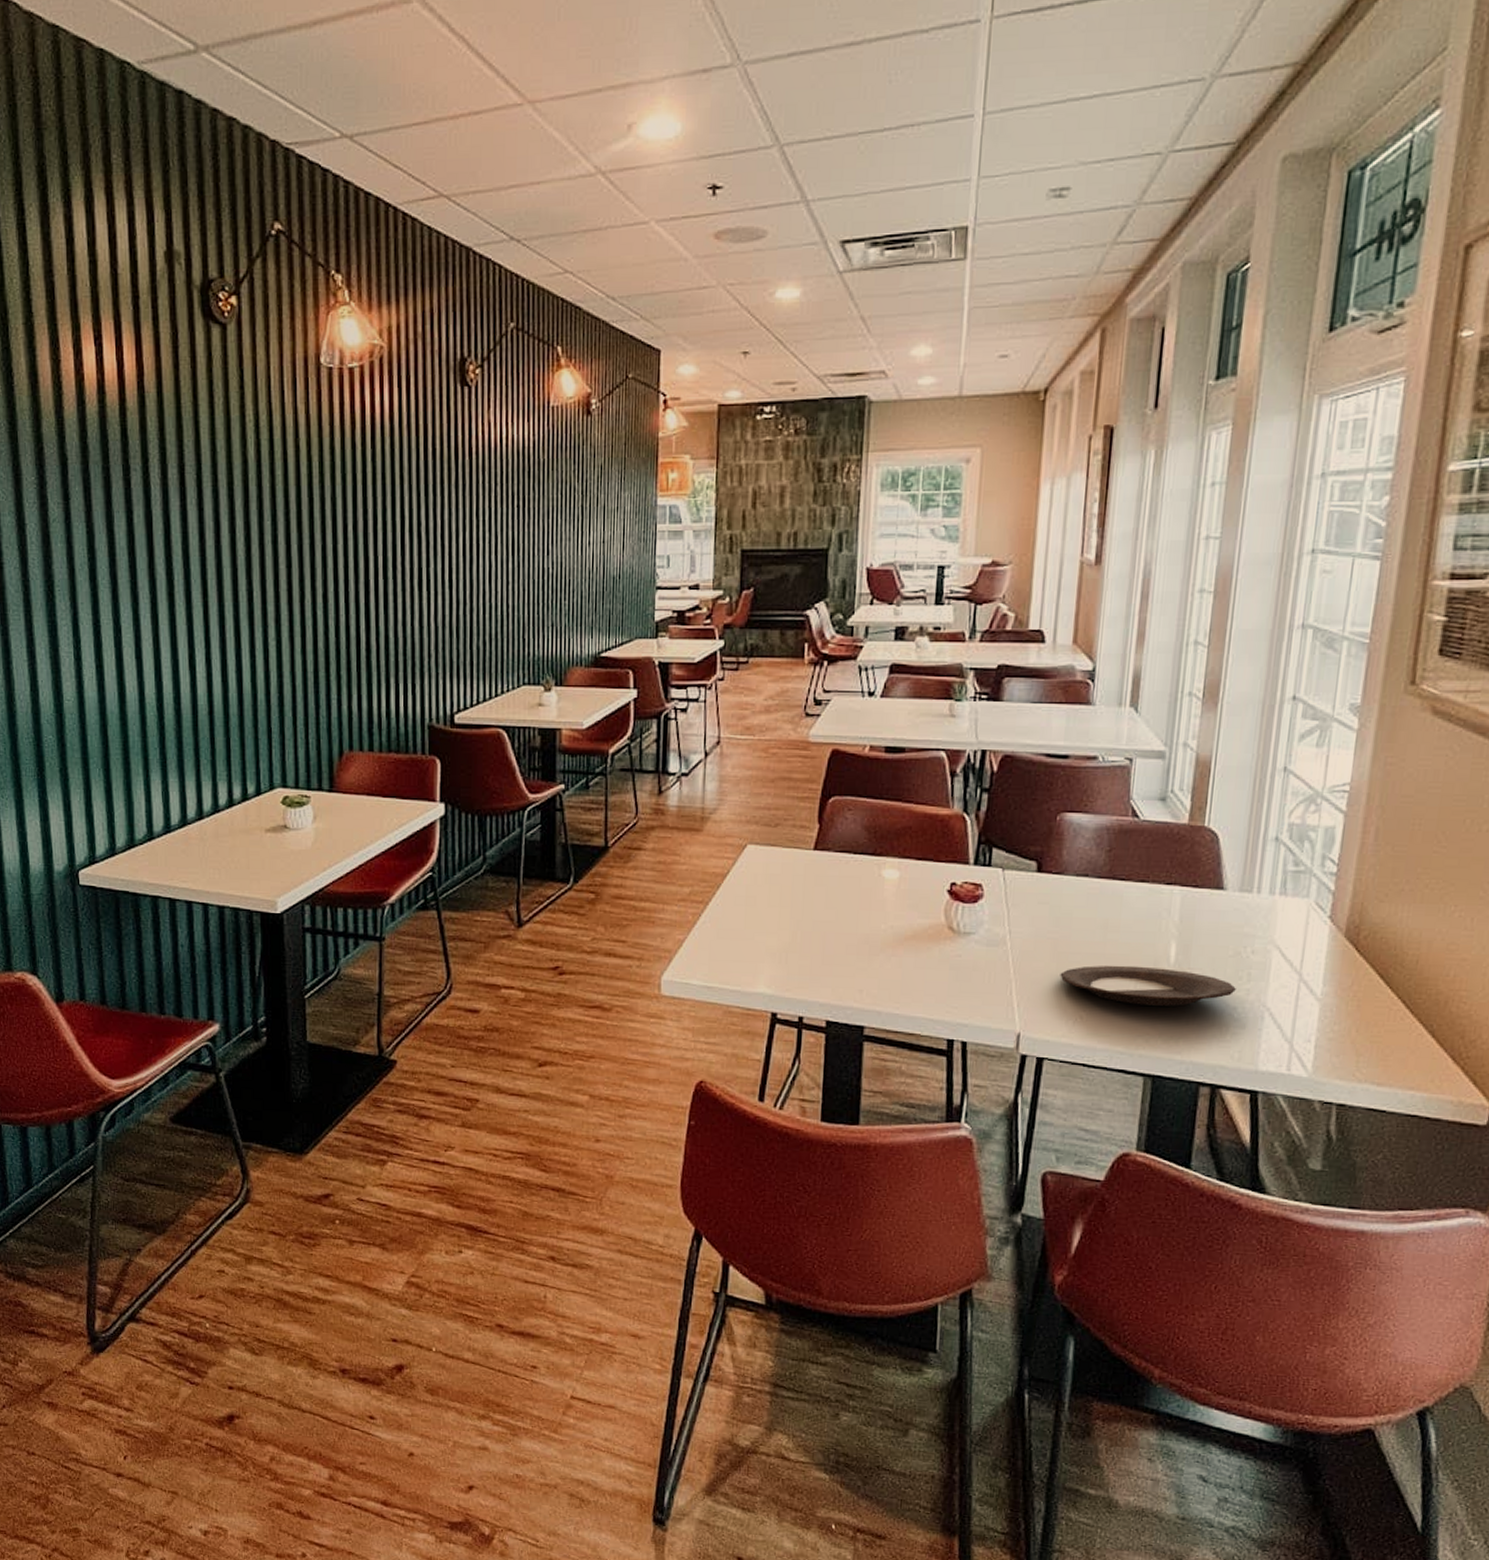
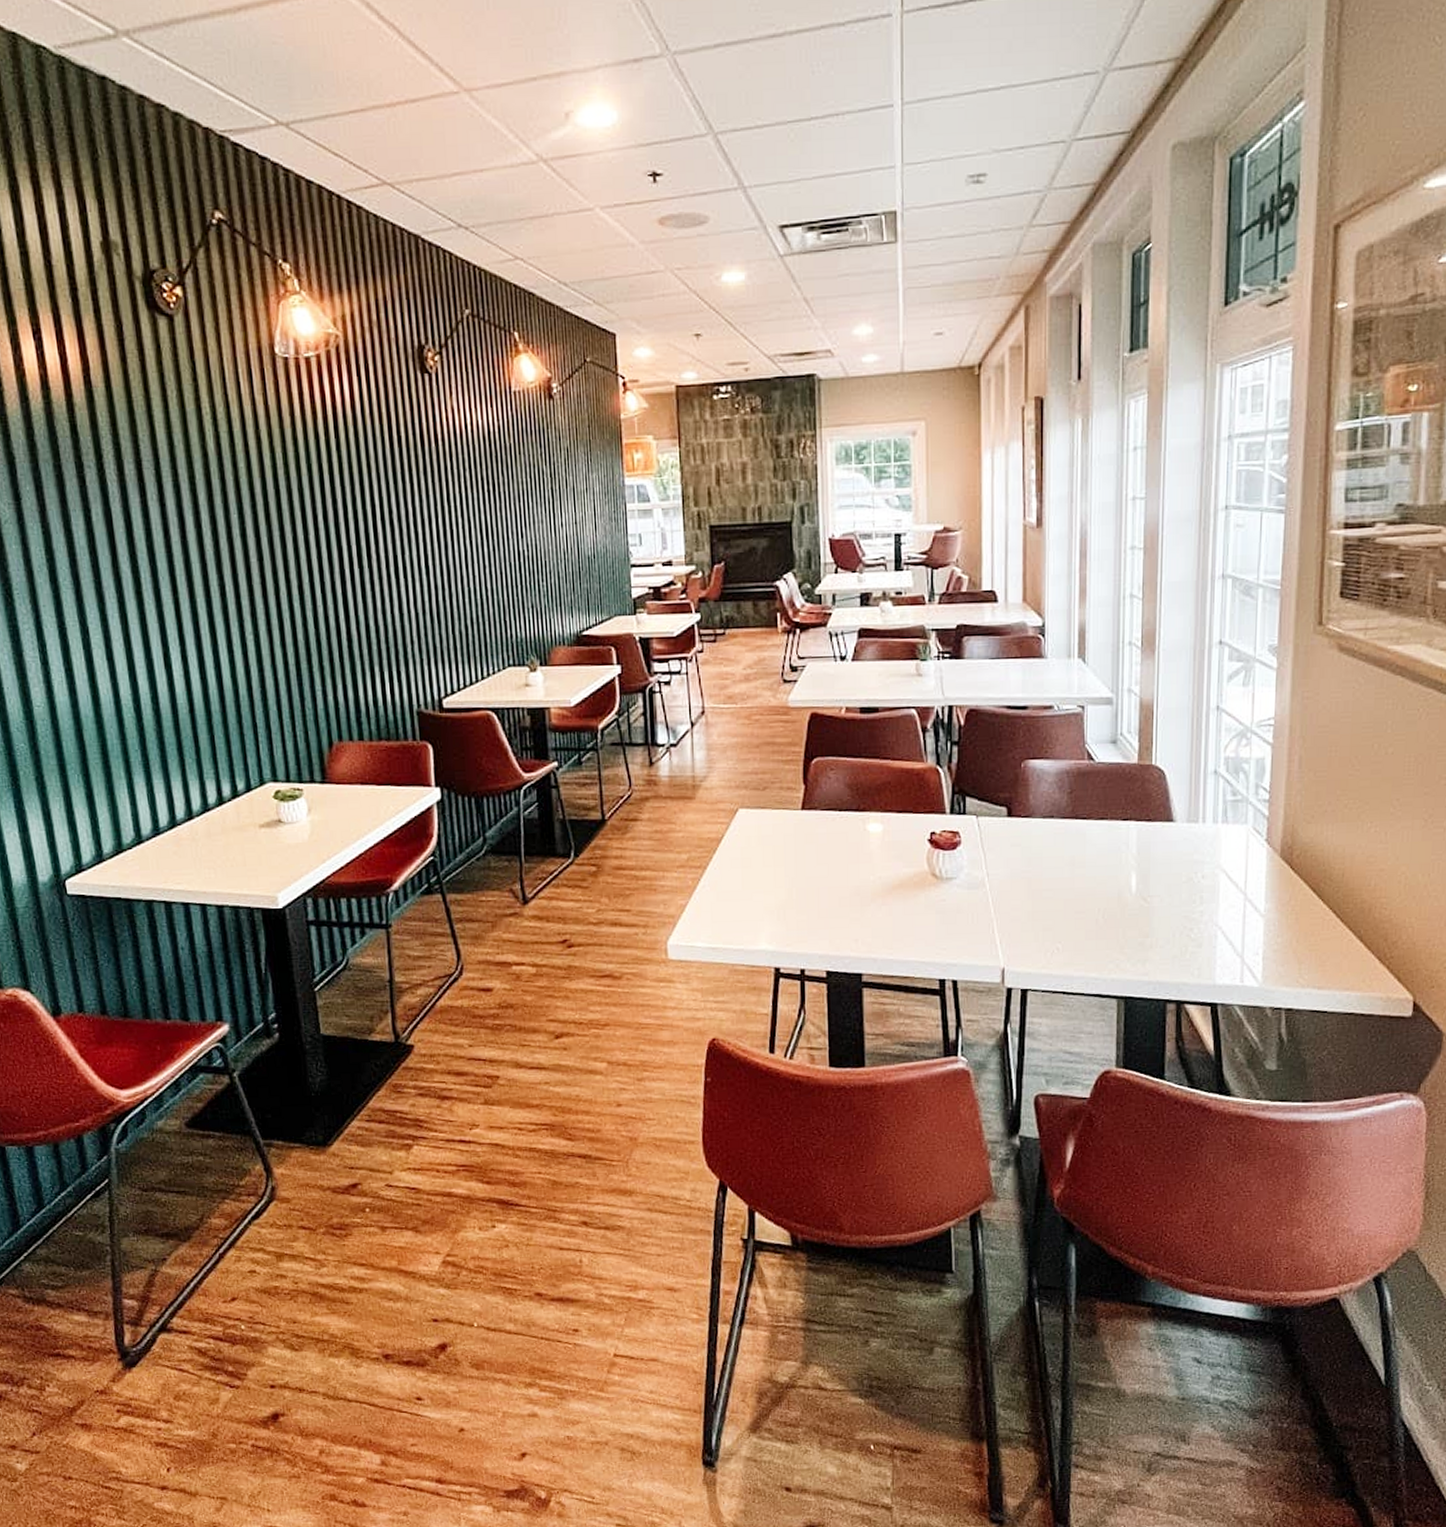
plate: present [1060,965,1236,1006] -> none [1036,897,1191,933]

